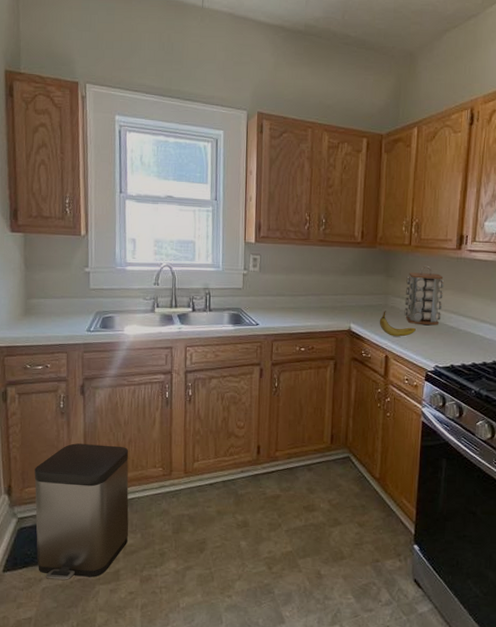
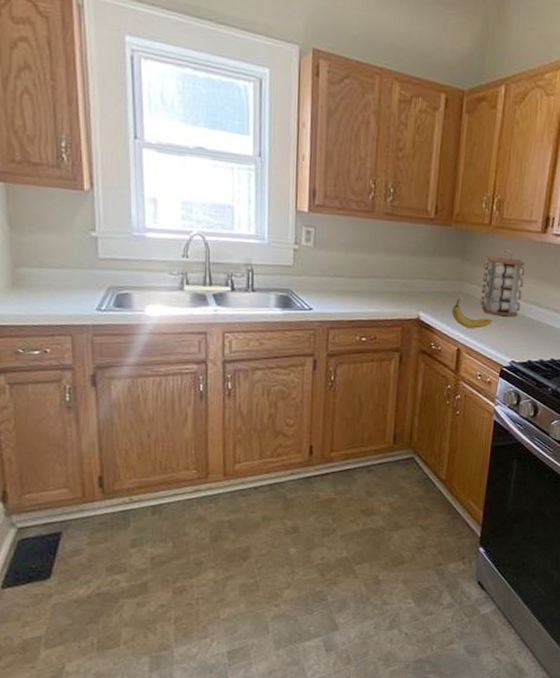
pedal bin: present [34,443,129,581] -> none [36,442,158,596]

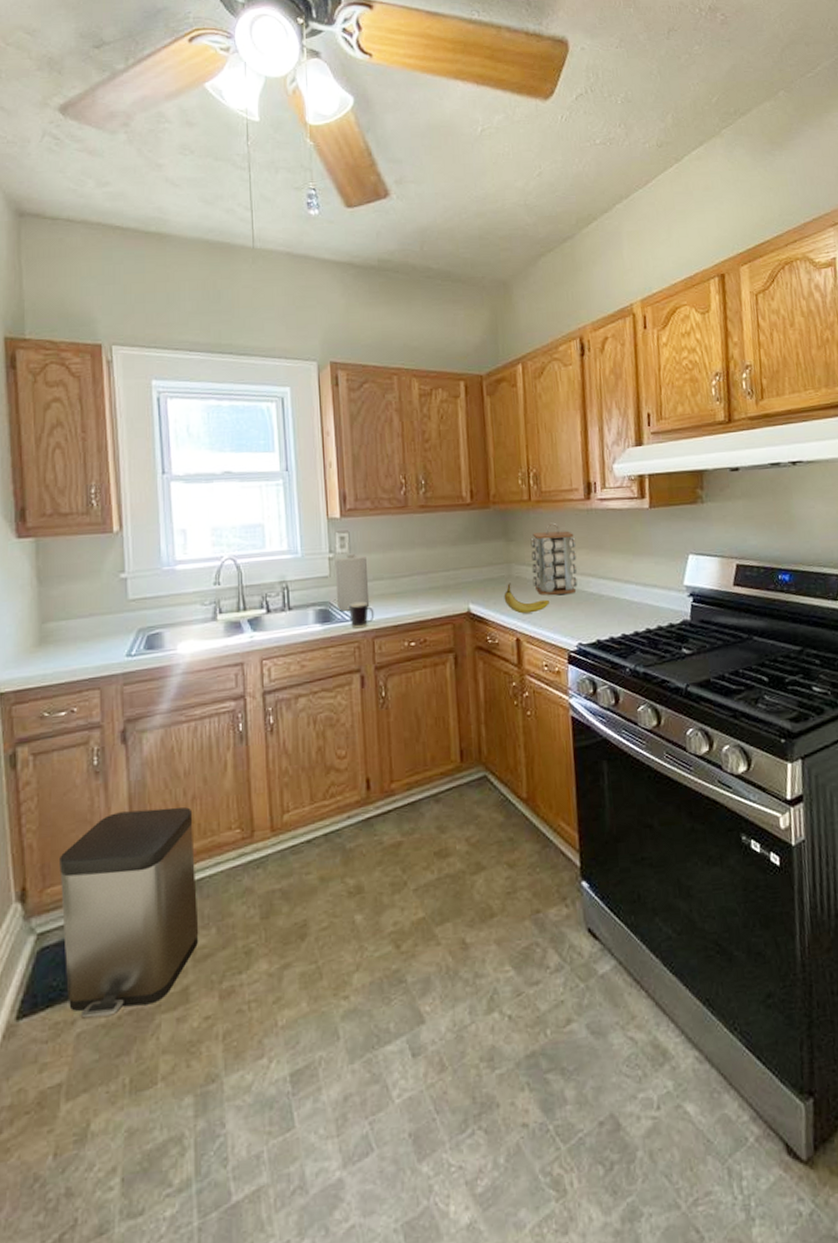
pedal bin: none [36,442,158,596] -> present [59,807,199,1020]
paper towel holder: none [298,248,330,301] -> present [334,553,370,611]
mug: none [308,294,332,318] -> present [349,602,375,629]

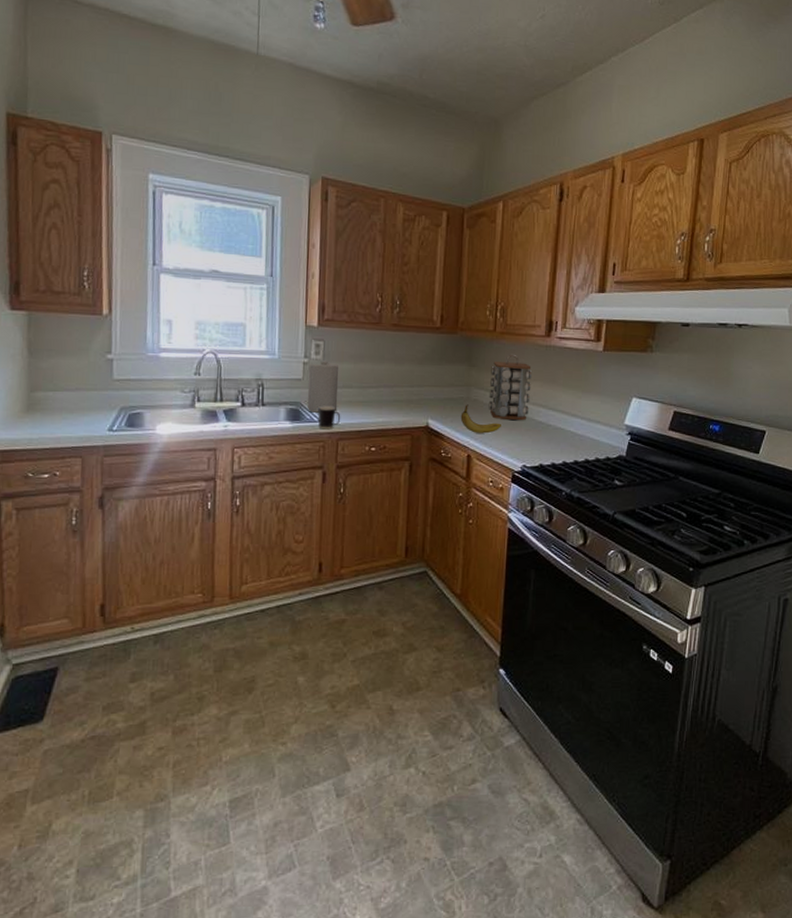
pedal bin: present [59,807,199,1020] -> none [36,568,160,740]

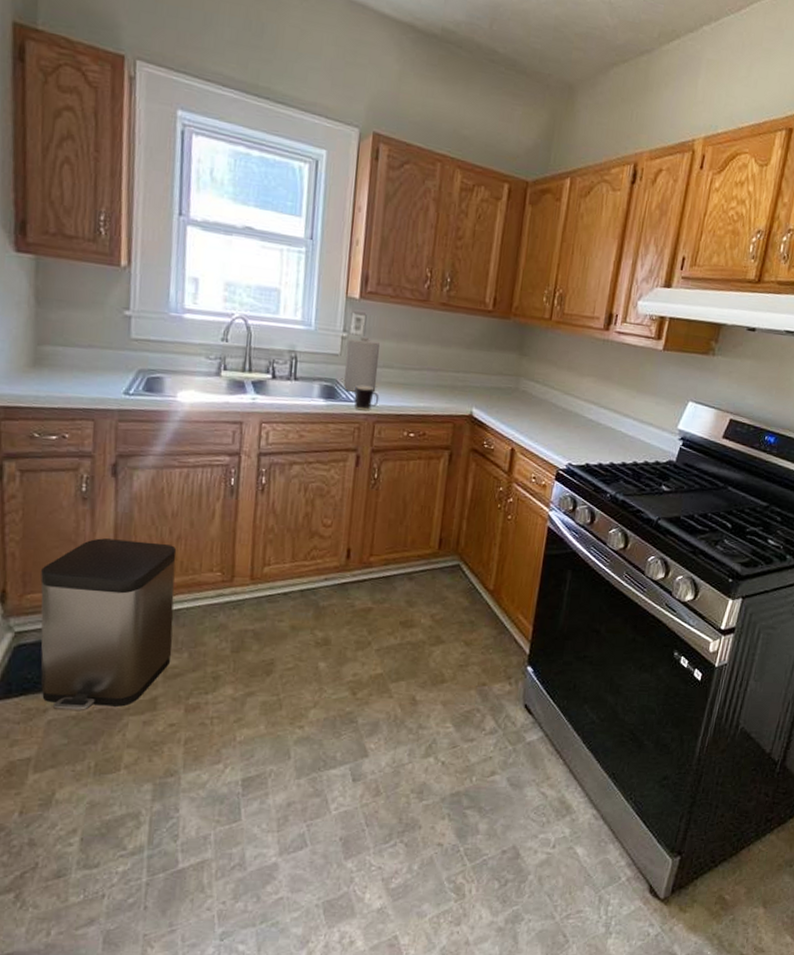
pedal bin: none [36,568,160,740] -> present [40,538,177,712]
fruit: present [460,404,501,434] -> none [506,395,549,428]
spice rack: present [488,354,533,421] -> none [537,345,587,417]

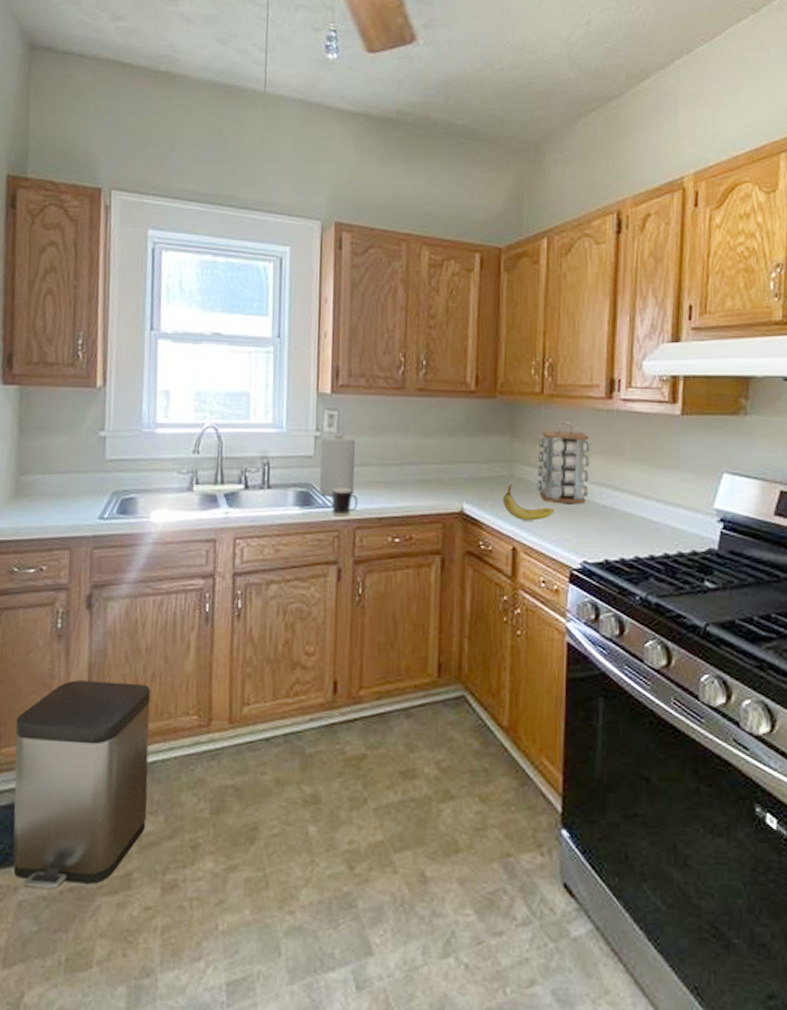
fruit: none [506,395,549,428] -> present [502,484,554,521]
spice rack: none [537,345,587,417] -> present [537,421,591,505]

